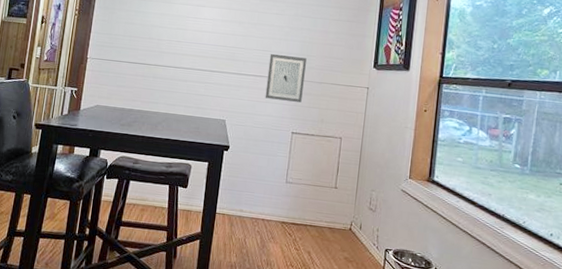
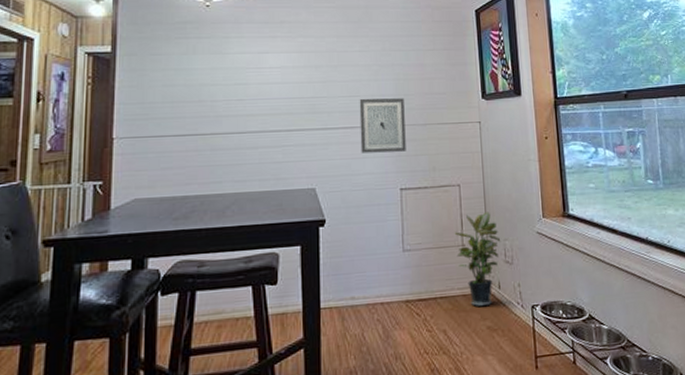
potted plant: none [329,163,369,241] -> present [454,211,501,307]

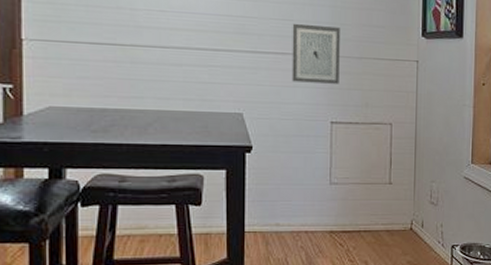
potted plant: present [454,211,501,307] -> none [382,153,428,243]

